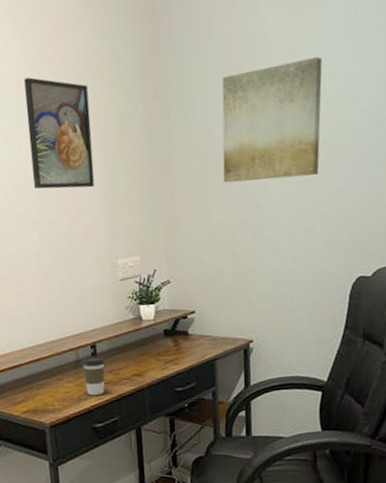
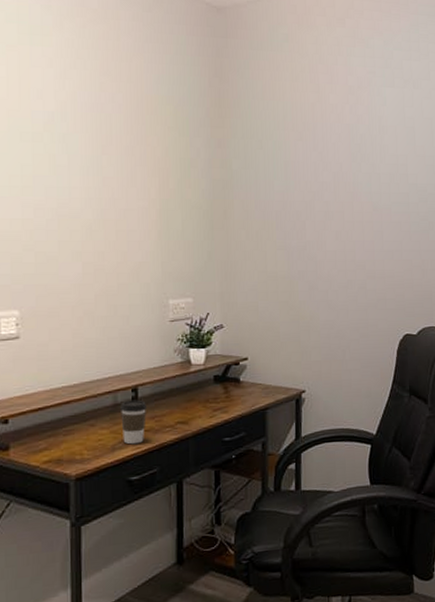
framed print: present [24,77,94,190] -> none [80,108,150,225]
wall art: present [222,57,322,183] -> none [281,134,375,238]

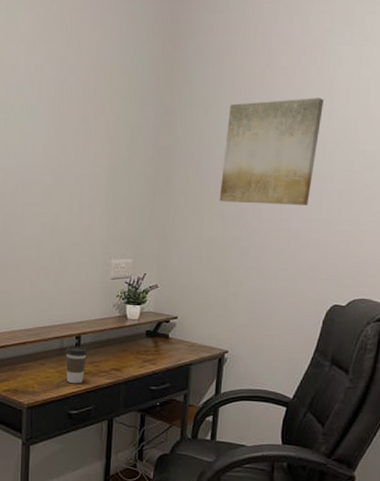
wall art: none [281,134,375,238] -> present [219,98,324,206]

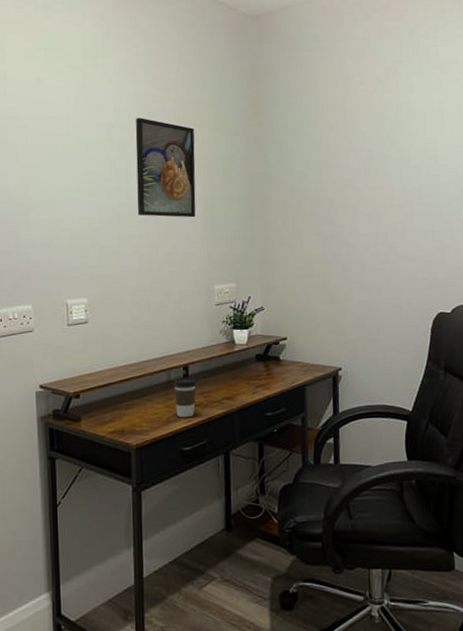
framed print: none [42,80,105,190] -> present [135,118,196,218]
wall art: present [219,98,324,206] -> none [315,121,403,222]

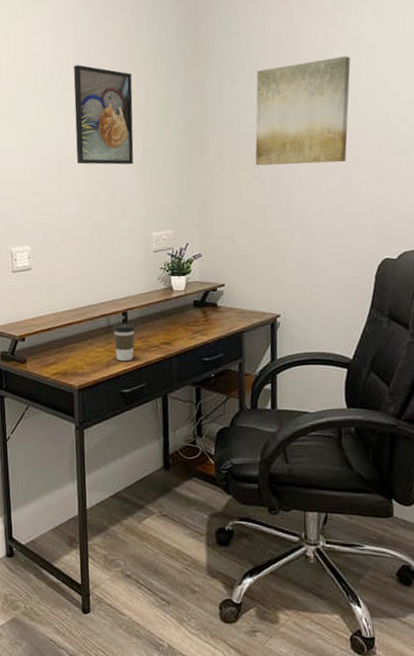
wall art: none [315,121,403,222] -> present [255,56,351,166]

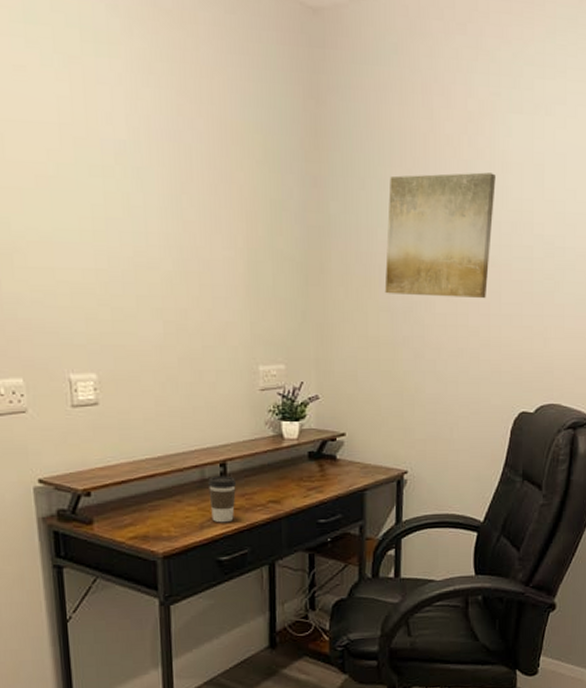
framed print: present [73,65,134,165] -> none [155,136,236,278]

